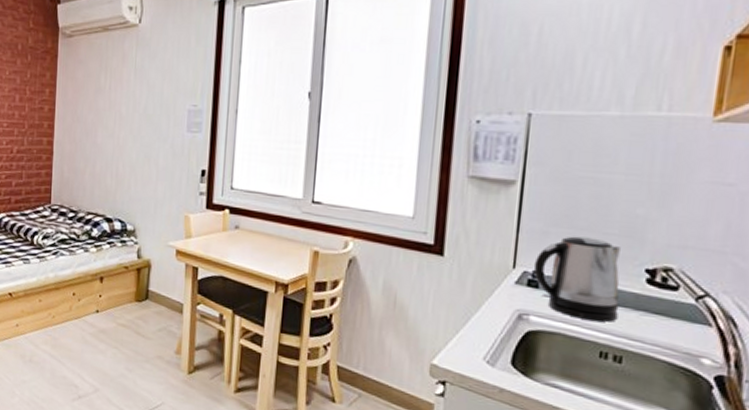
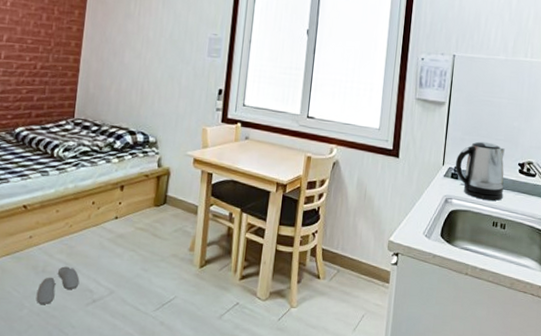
slippers: none [25,358,65,395] -> present [36,266,80,304]

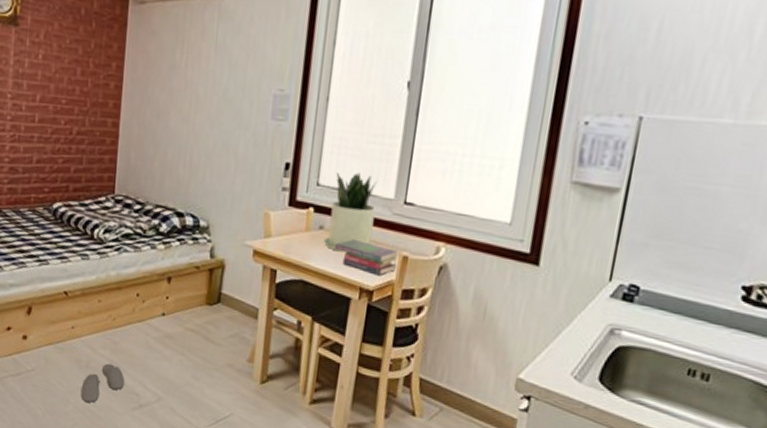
planter: none [248,95,288,157] -> present [322,172,377,253]
books: none [257,145,305,173] -> present [334,238,399,276]
kettle: present [455,141,505,201] -> none [630,249,719,339]

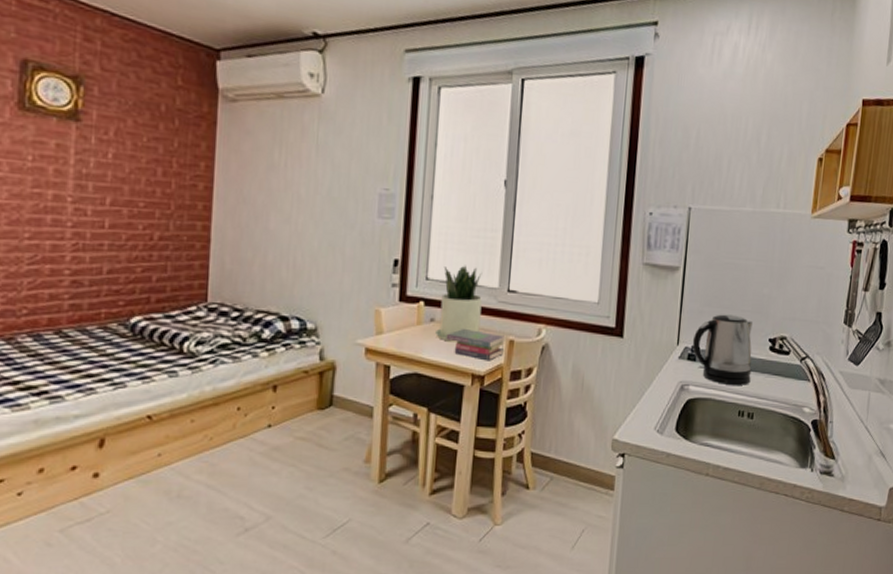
slippers: present [80,363,125,403] -> none [171,489,227,537]
kettle: none [630,249,719,339] -> present [692,314,753,385]

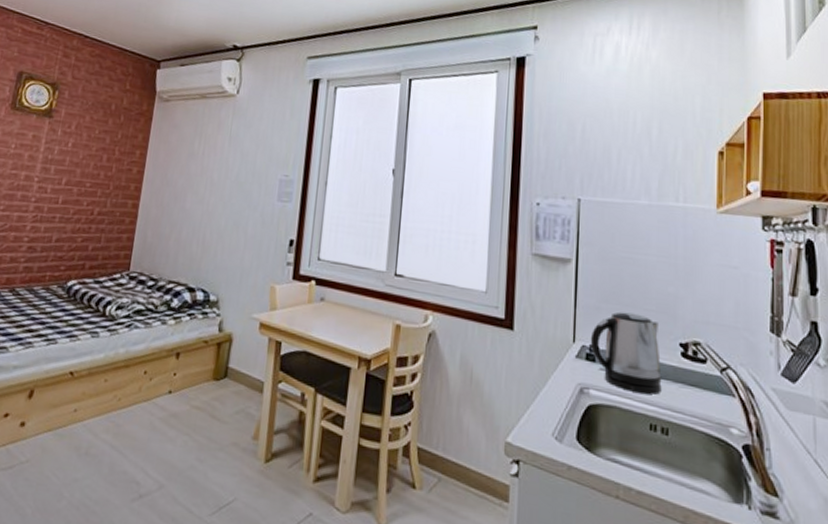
planter: present [434,265,483,342] -> none [324,247,371,323]
books: present [446,328,506,361] -> none [335,309,392,345]

